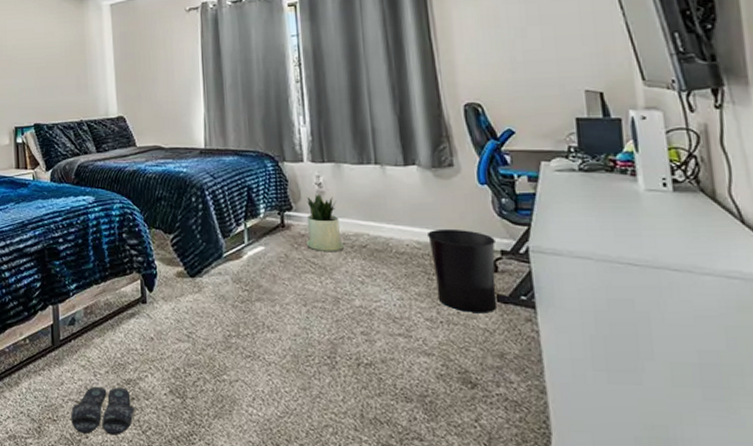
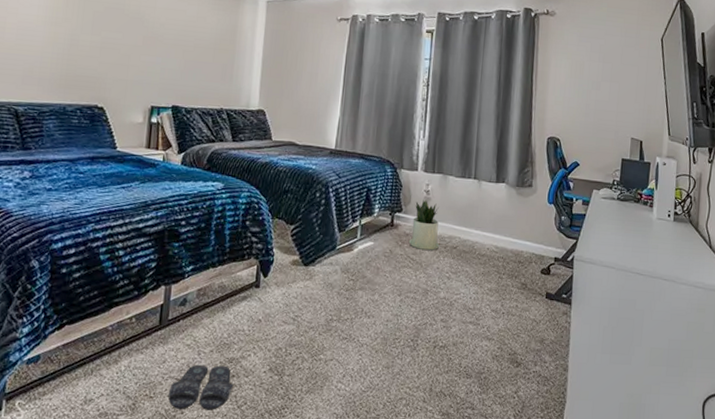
waste bin: present [426,228,496,314] -> none [503,237,552,307]

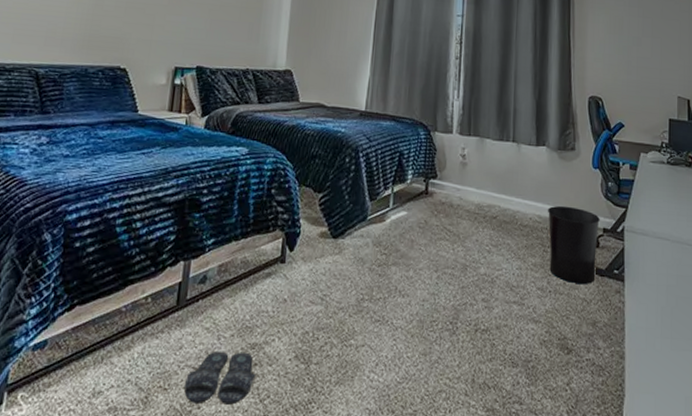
planter: present [408,200,440,250] -> none [444,165,479,221]
waste bin: none [503,237,552,307] -> present [547,205,600,285]

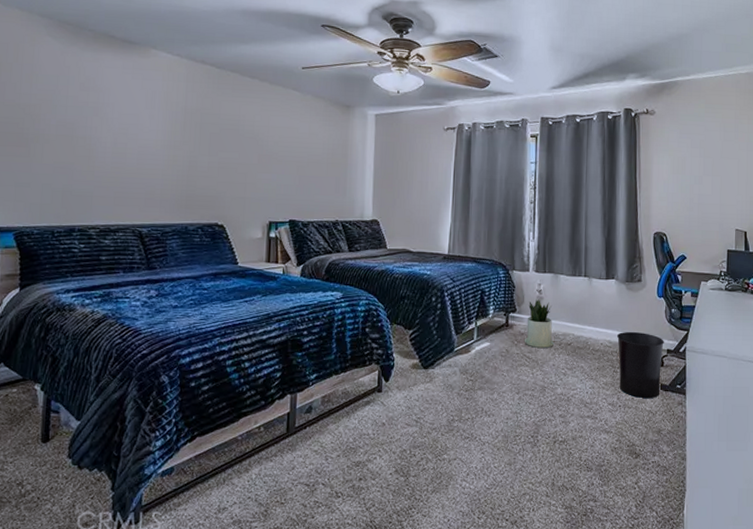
slippers: present [184,350,256,405] -> none [299,469,362,514]
planter: none [444,165,479,221] -> present [524,299,555,348]

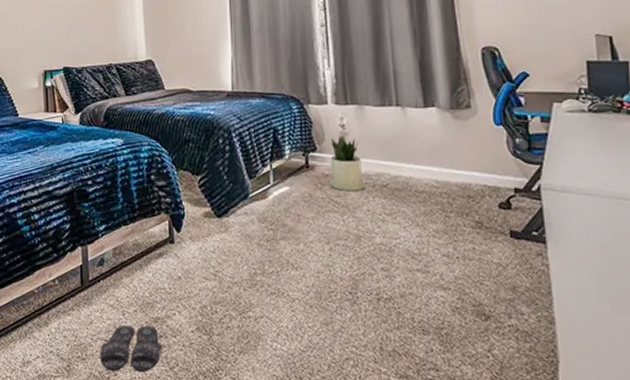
slippers: none [299,469,362,514] -> present [100,325,163,372]
waste bin: present [616,331,664,399] -> none [444,168,509,249]

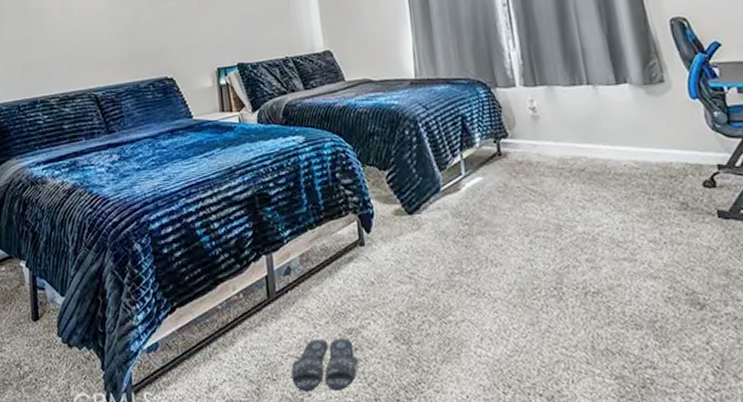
planter: present [329,135,367,191] -> none [521,119,564,178]

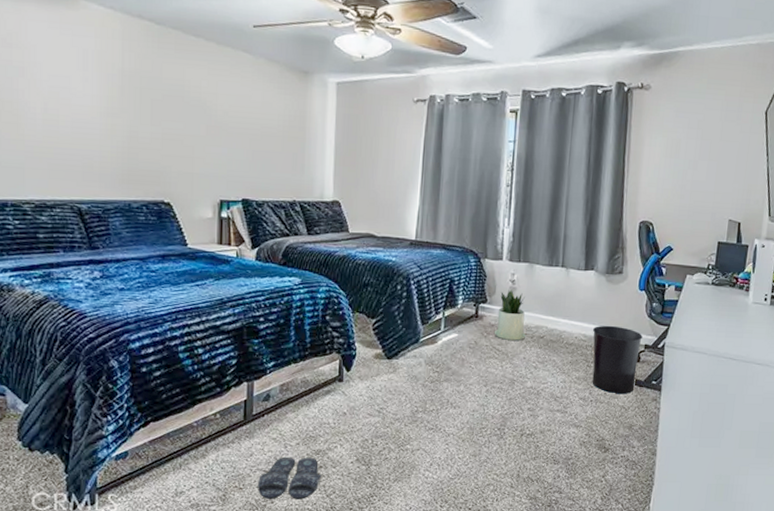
planter: none [521,119,564,178] -> present [494,290,527,341]
waste bin: none [643,145,718,231] -> present [592,325,643,394]

